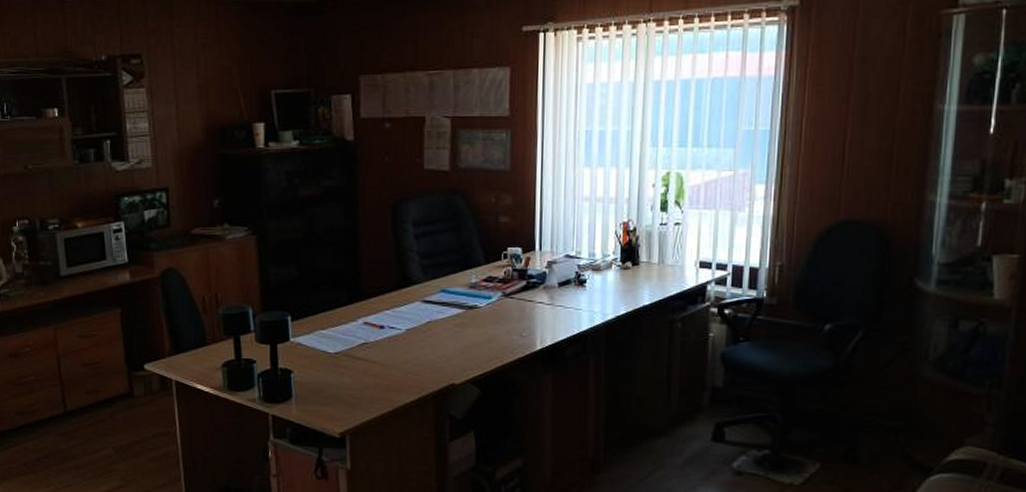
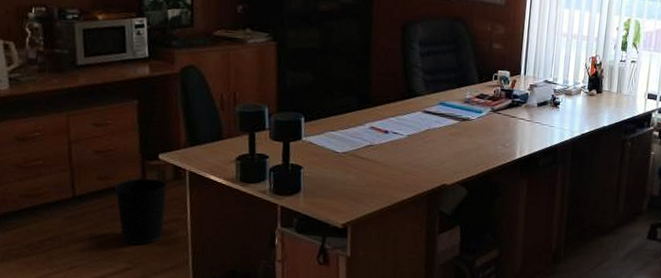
wastebasket: none [103,390,155,461] -> present [115,178,168,245]

